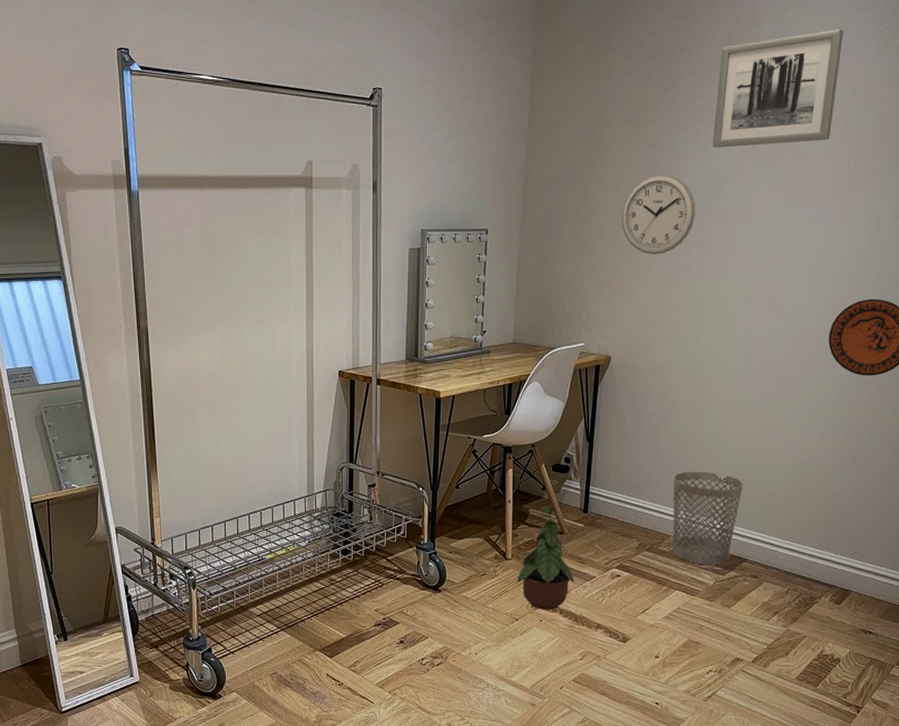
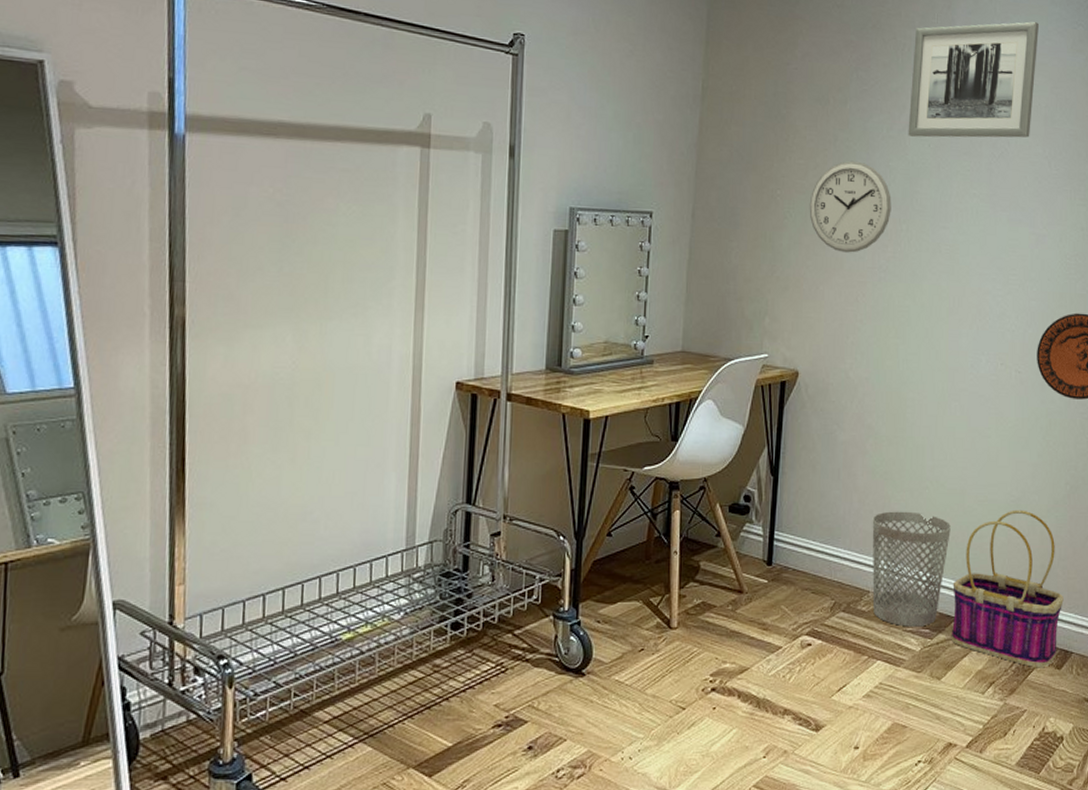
potted plant: present [516,506,575,610] -> none [683,557,757,694]
basket: none [740,471,845,603] -> present [951,509,1064,668]

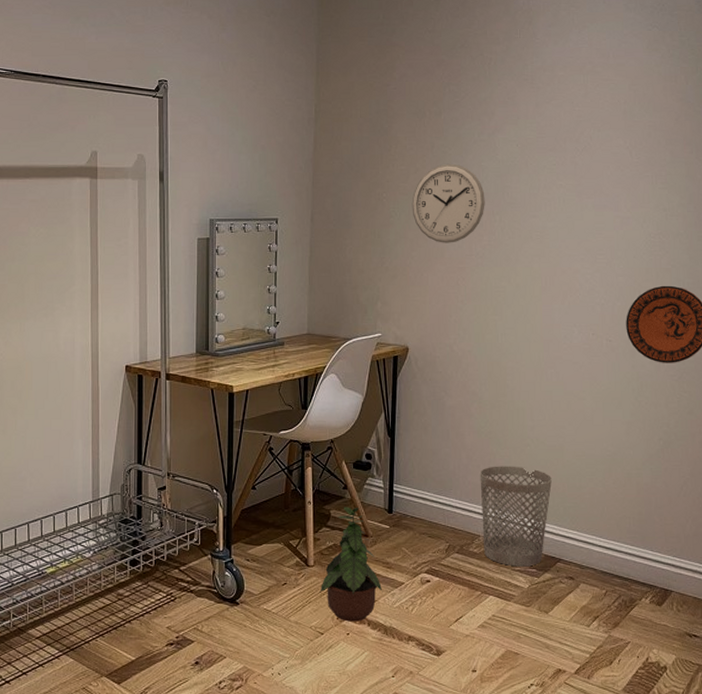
potted plant: none [683,557,757,694] -> present [319,507,383,622]
wall art: present [908,21,1039,138] -> none [497,28,615,139]
basket: present [951,509,1064,668] -> none [556,463,662,605]

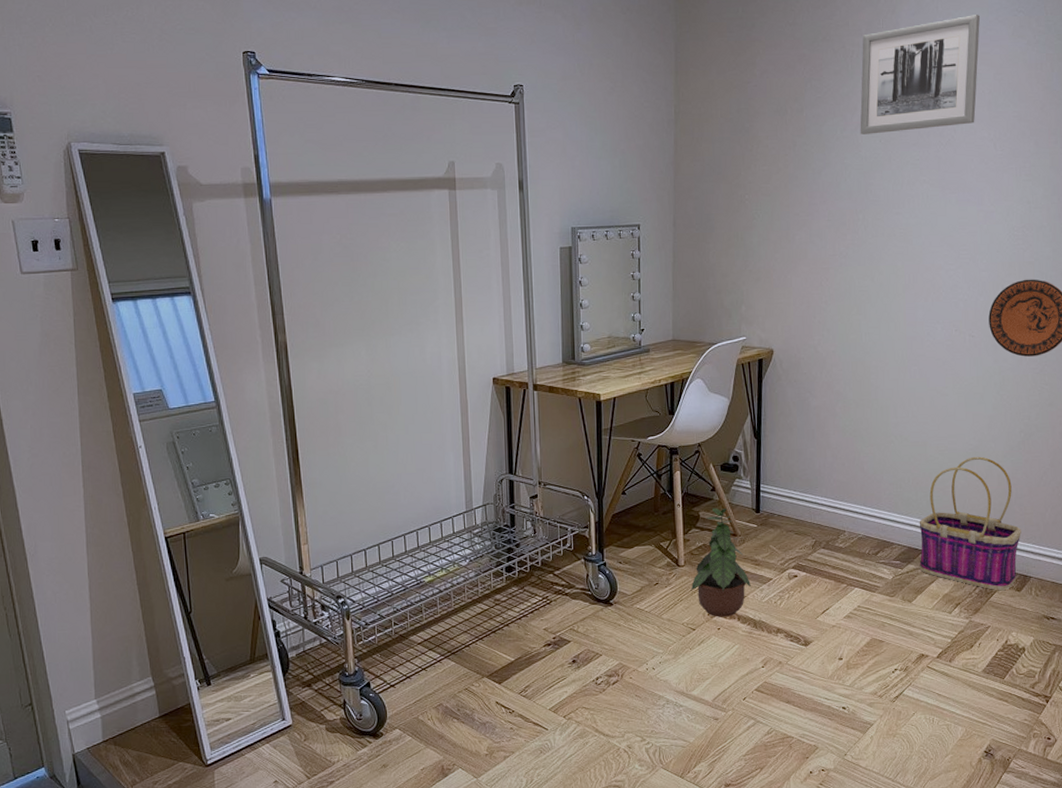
wall clock: present [411,163,485,243] -> none [774,162,848,244]
wastebasket: present [480,466,553,567] -> none [844,462,916,559]
wall art: none [497,28,615,139] -> present [860,15,980,135]
basket: none [556,463,662,605] -> present [919,456,1021,591]

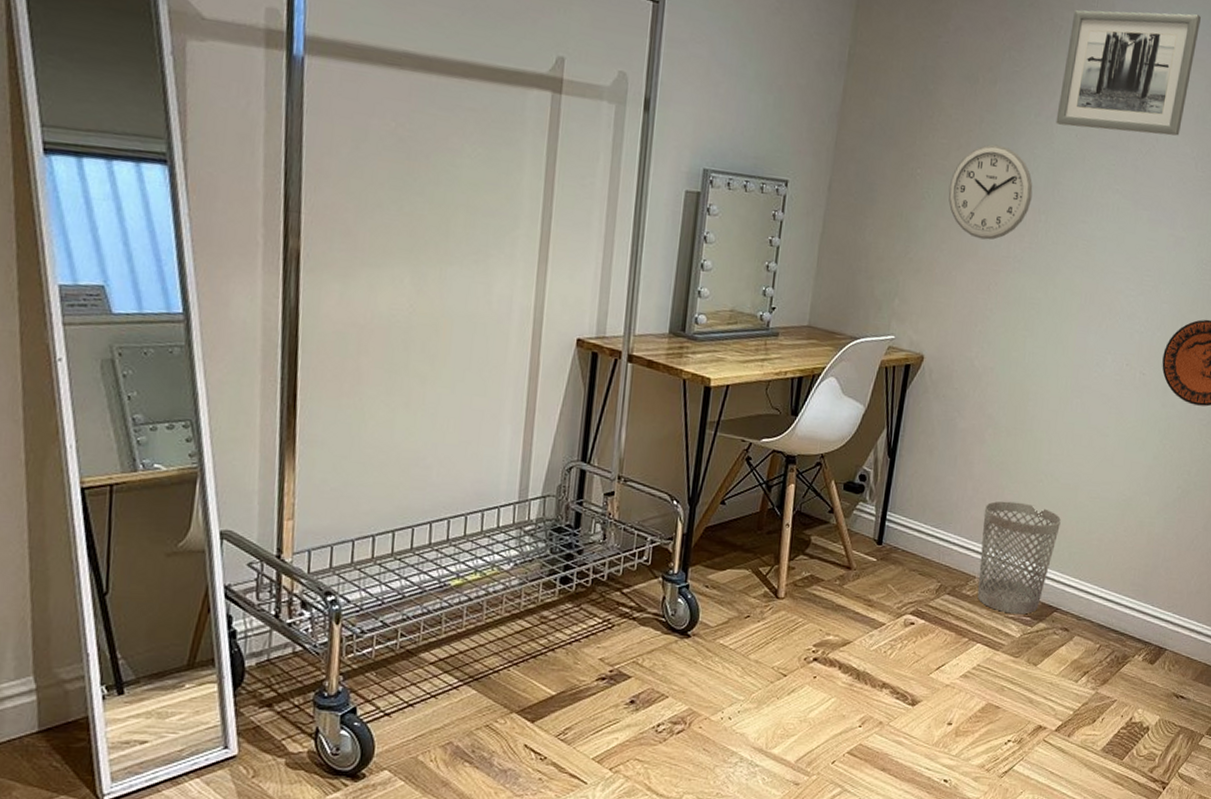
potted plant: present [690,508,752,617] -> none [787,533,861,664]
wall clock: none [774,162,848,244] -> present [948,144,1033,240]
wastebasket: none [844,462,916,559] -> present [977,501,1062,615]
basket: present [919,456,1021,591] -> none [1050,509,1164,662]

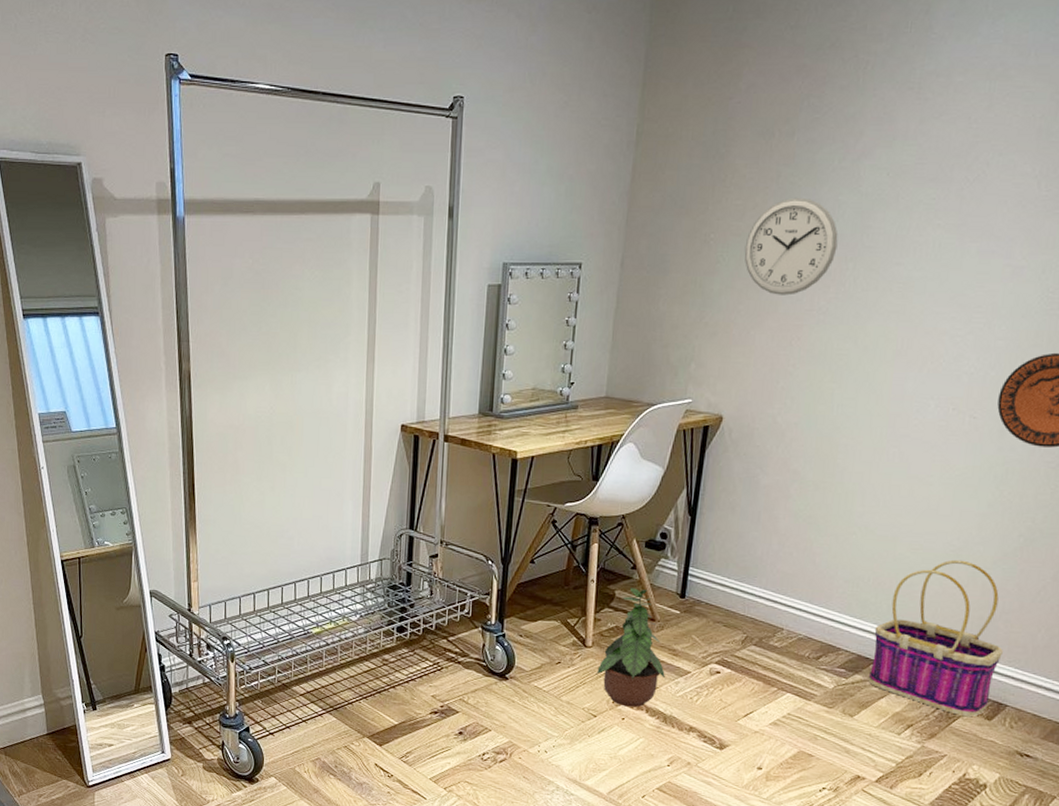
potted plant: none [787,533,861,664] -> present [596,588,666,708]
wastebasket: present [977,501,1062,615] -> none [786,554,879,666]
basket: none [1050,509,1164,662] -> present [868,559,1003,717]
wall art: present [1056,10,1201,136] -> none [863,16,1043,165]

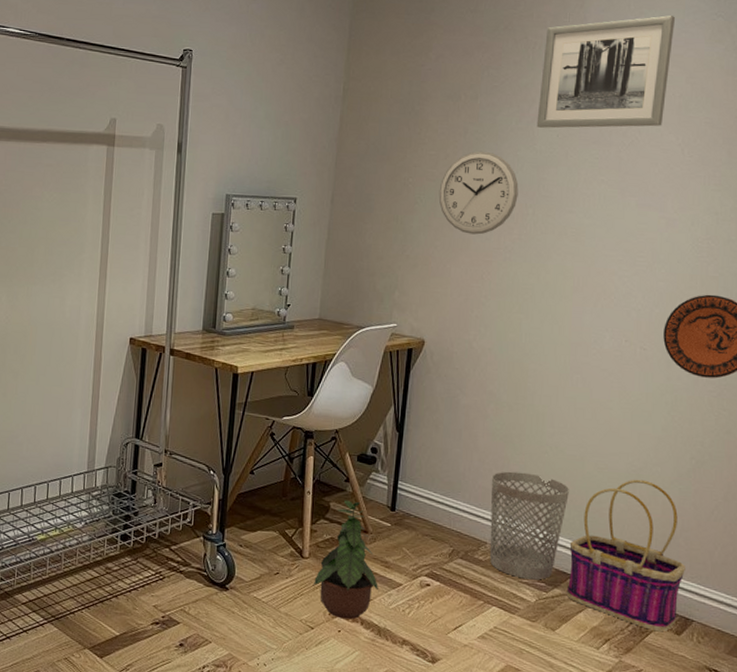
wastebasket: none [786,554,879,666] -> present [490,471,570,580]
wall art: none [863,16,1043,165] -> present [536,15,675,128]

